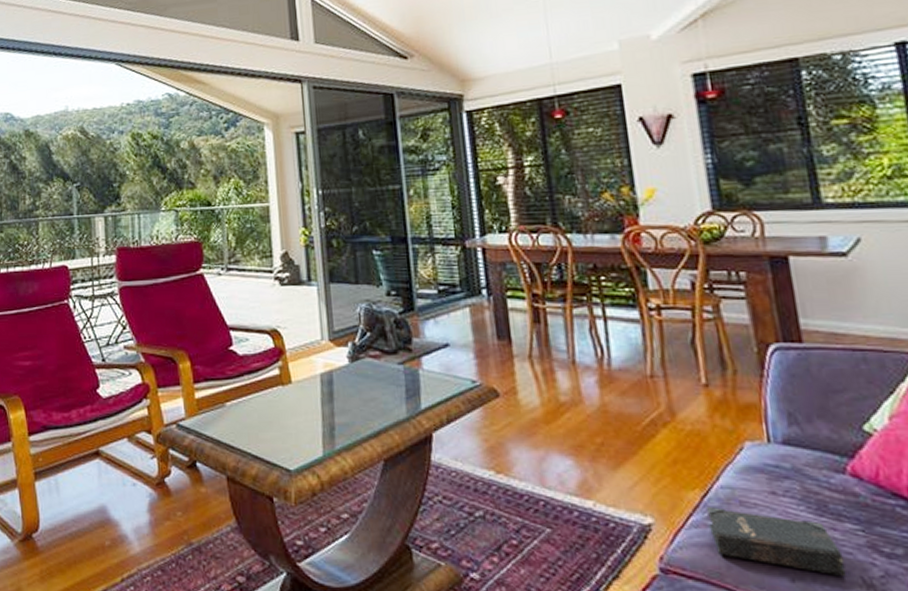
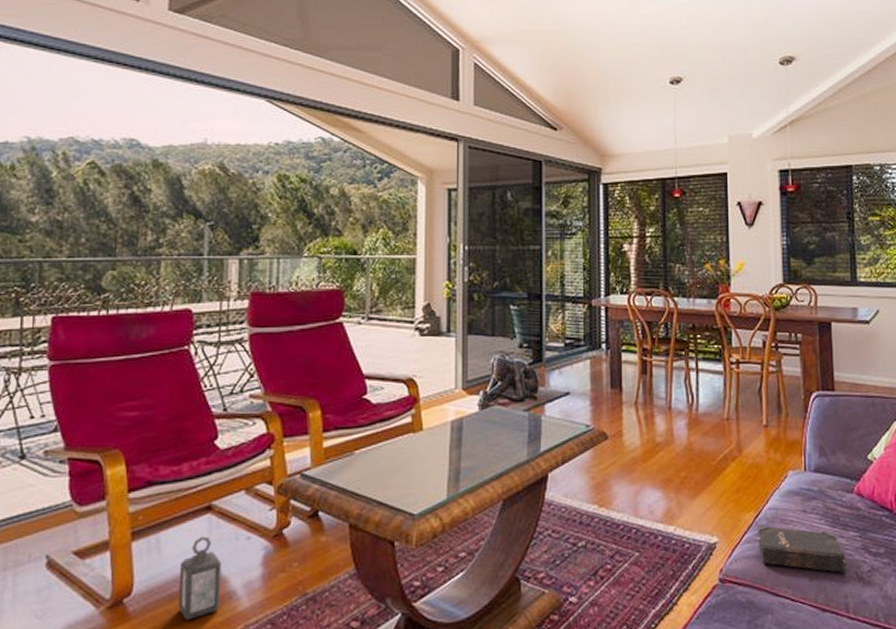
lantern: none [77,480,115,560] -> present [178,536,222,621]

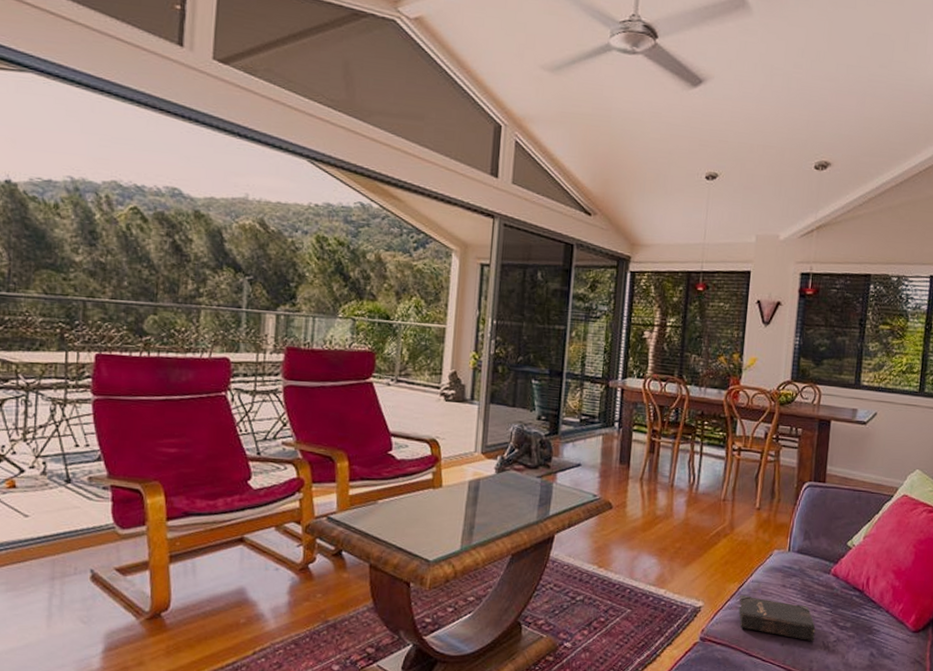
lantern: present [178,536,222,621] -> none [211,564,252,636]

